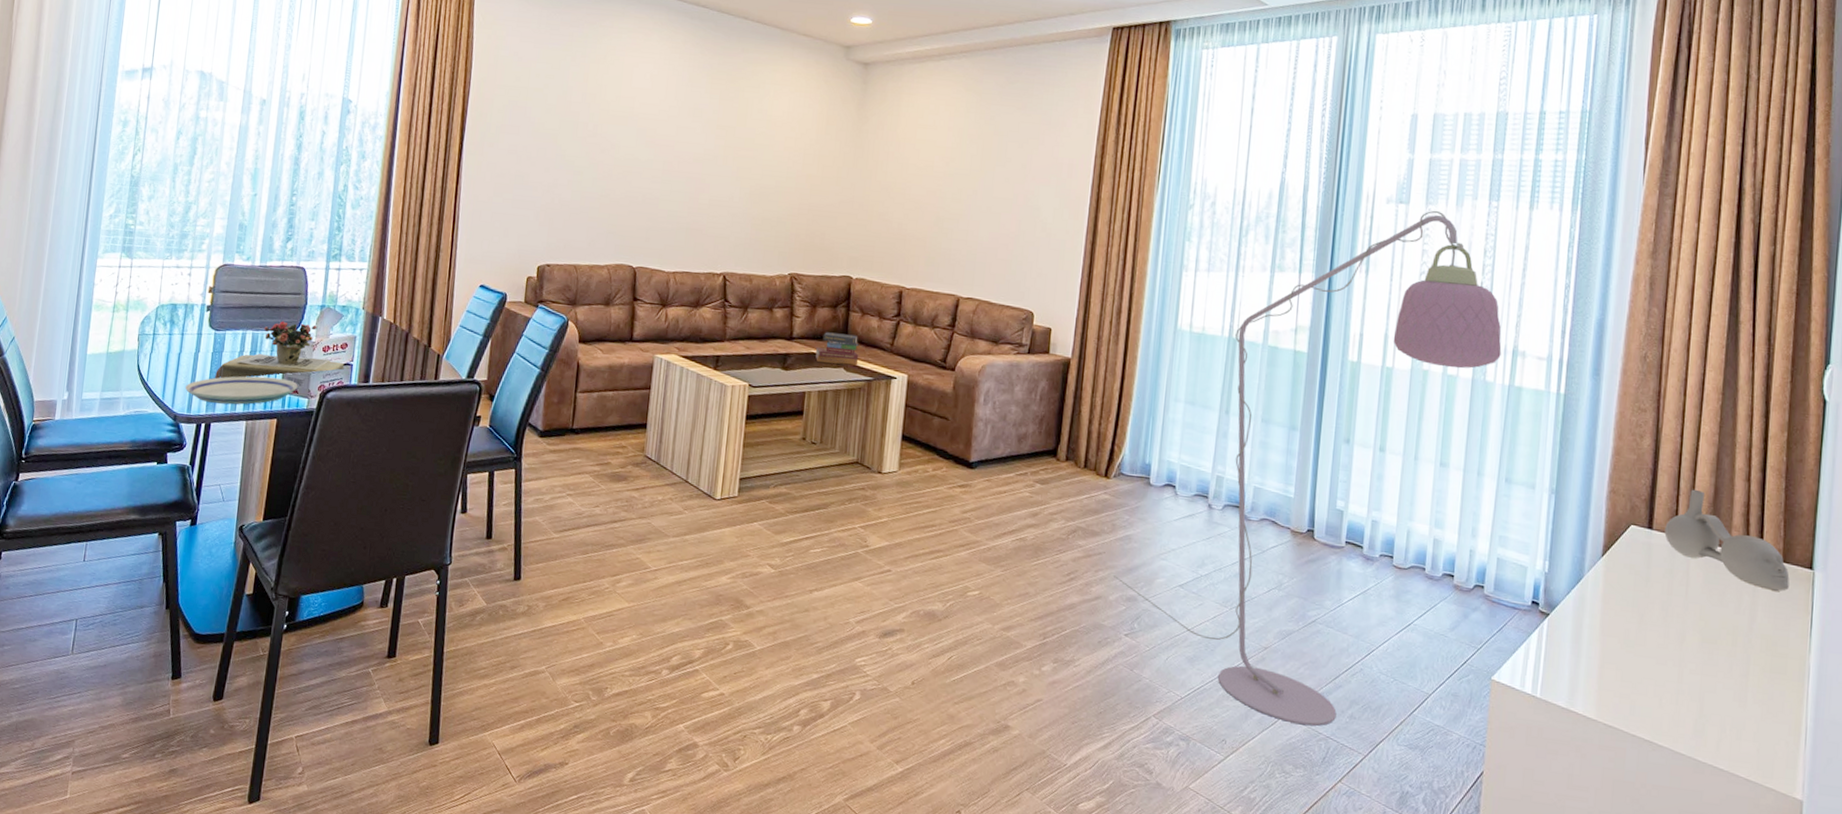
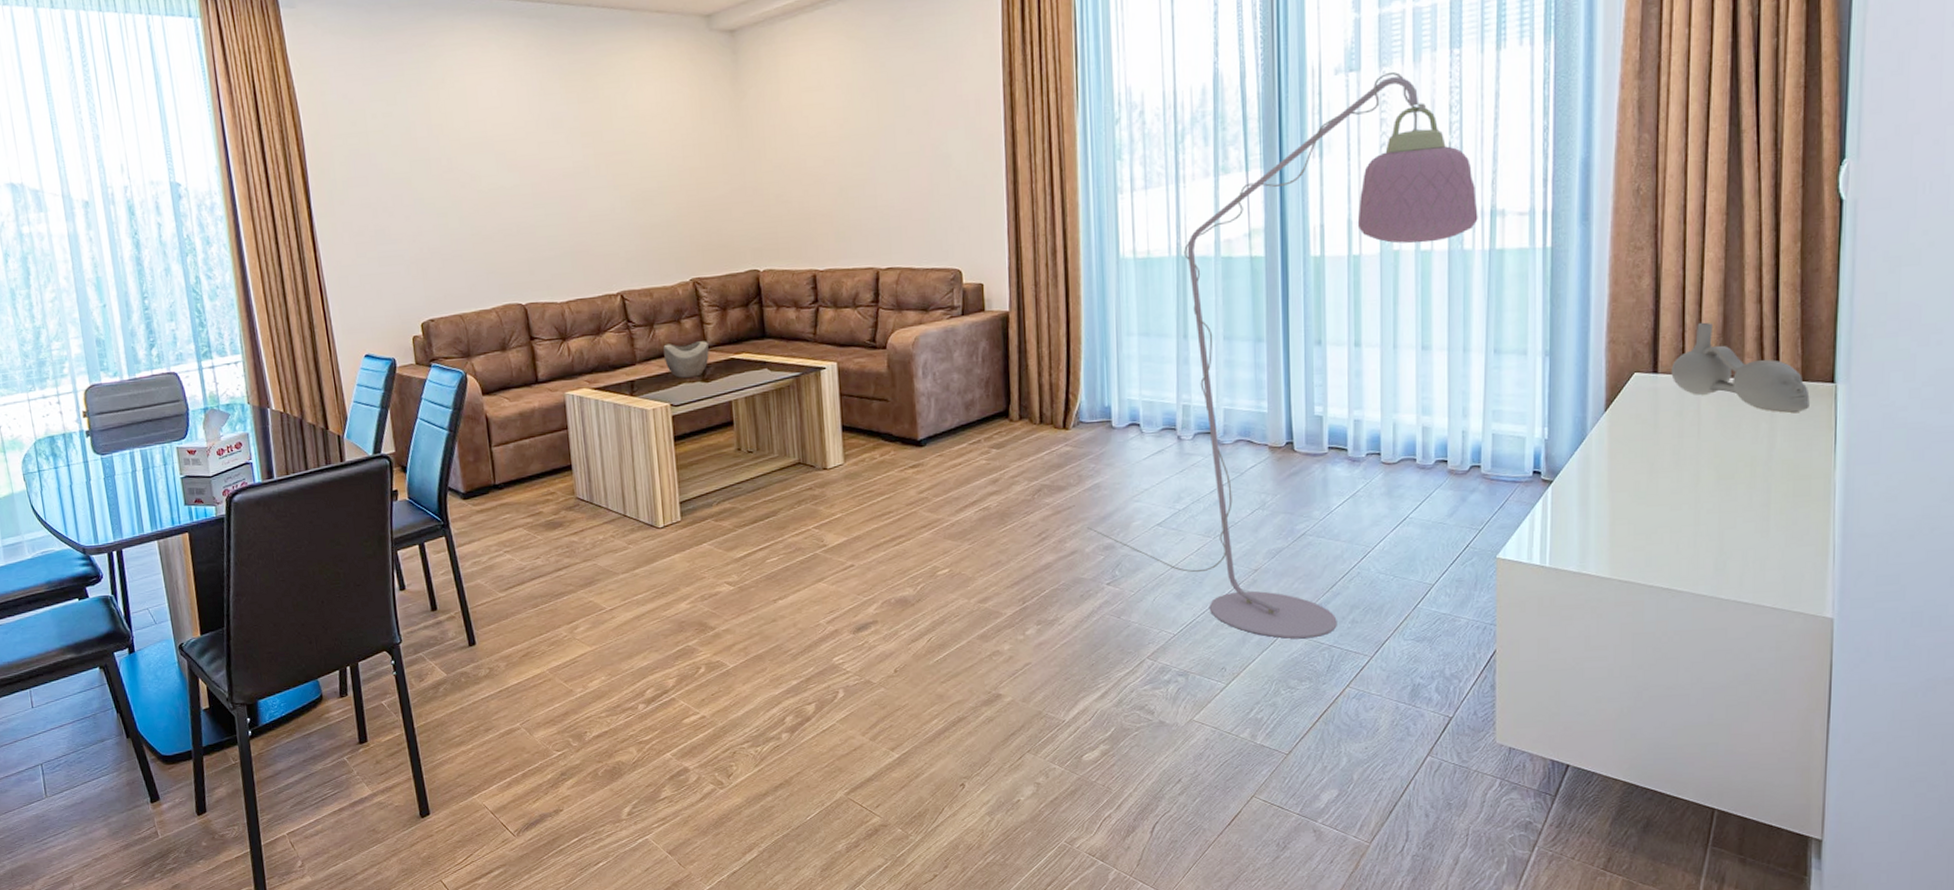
plate: present [185,376,298,405] -> none [86,491,201,529]
flower arrangement: present [215,321,345,379] -> none [113,429,244,504]
decorative bowl: none [751,328,794,364] -> present [663,341,709,378]
books: present [815,332,859,366] -> none [733,331,782,367]

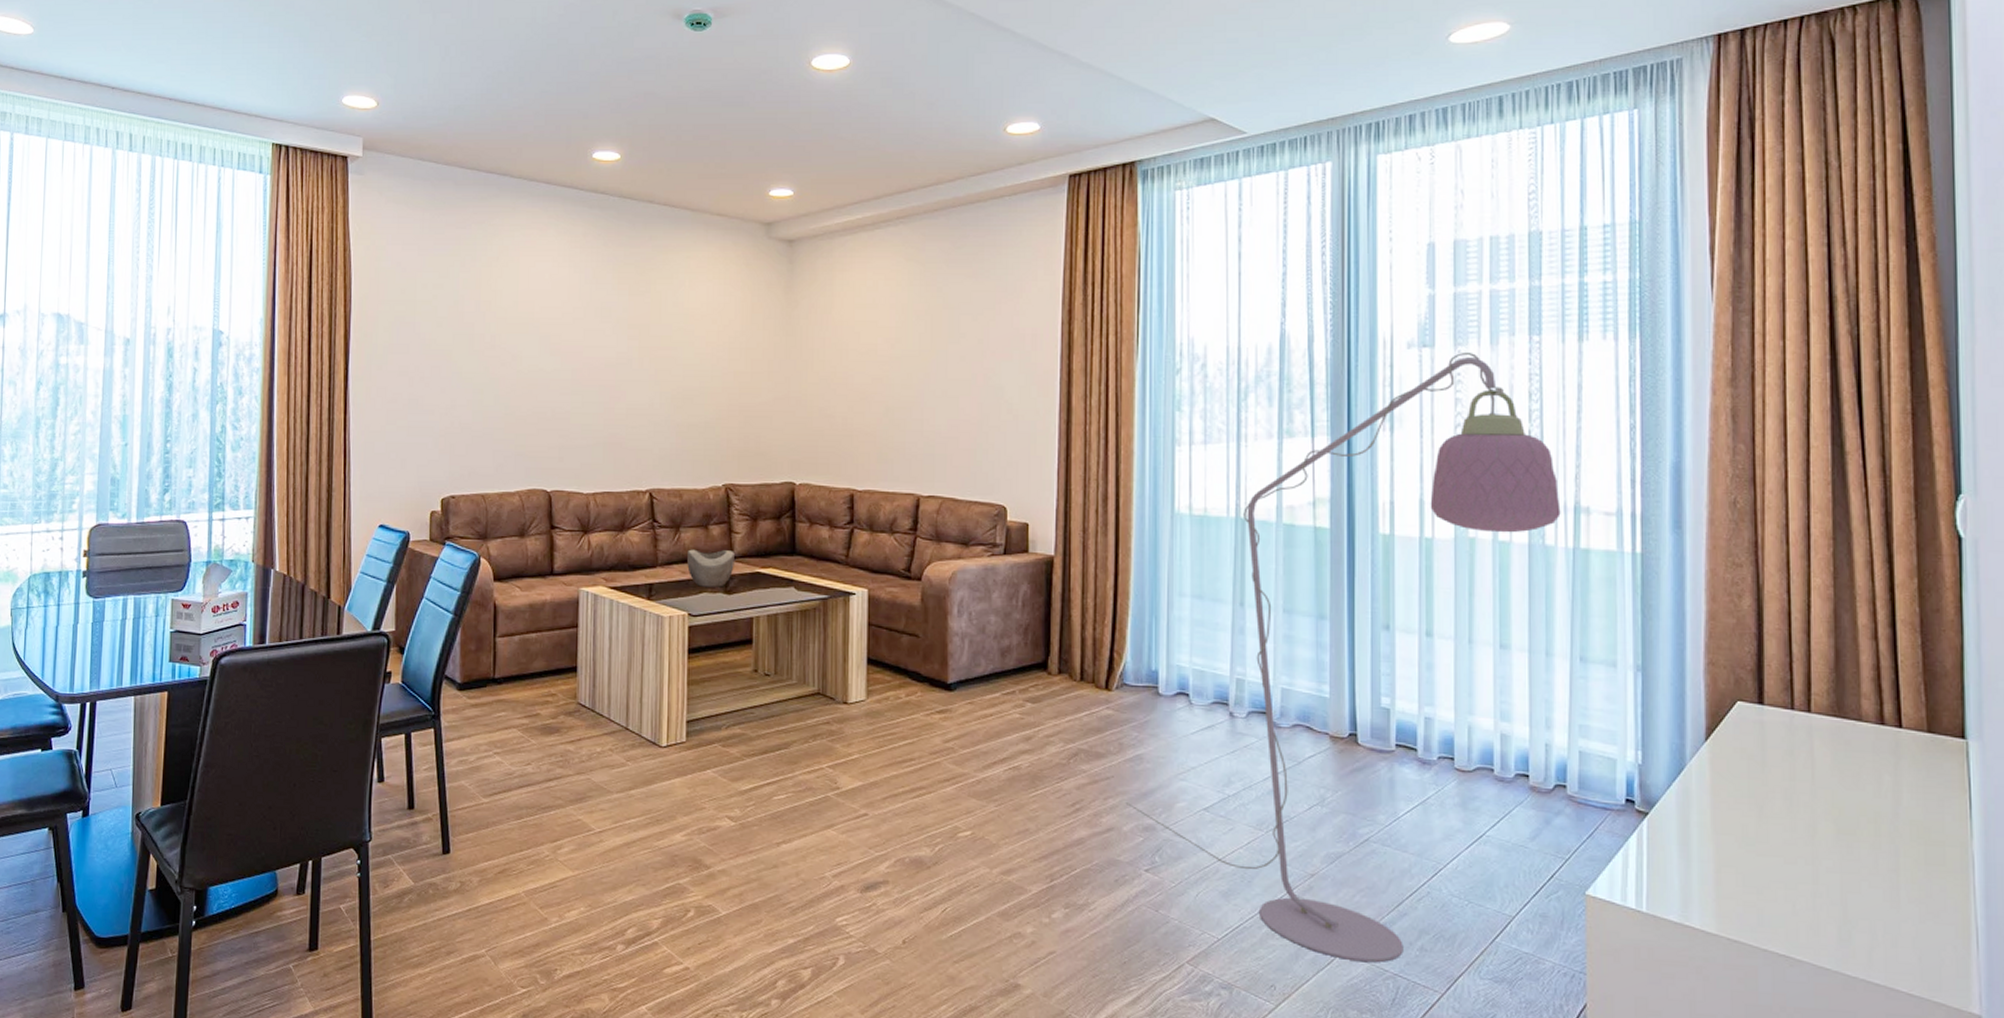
decorative vase: present [1671,322,1810,413] -> none [1779,653,1938,767]

